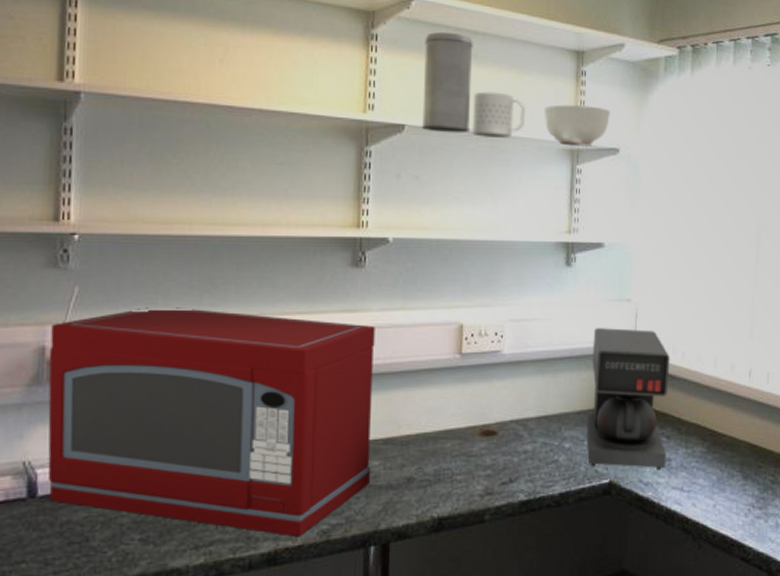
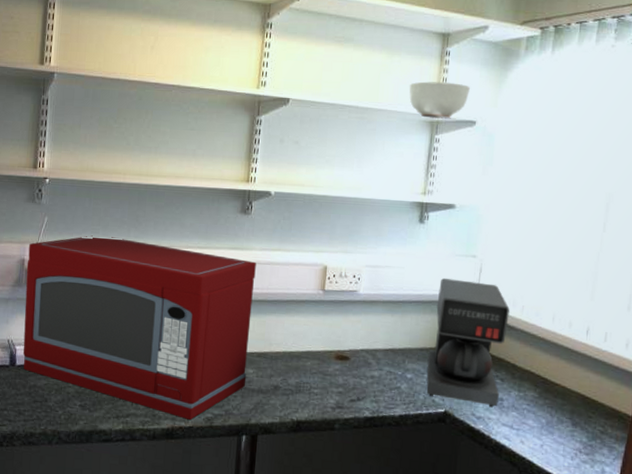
canister: present [421,31,473,134] -> none [303,19,351,106]
mug: present [472,91,526,139] -> none [345,70,393,112]

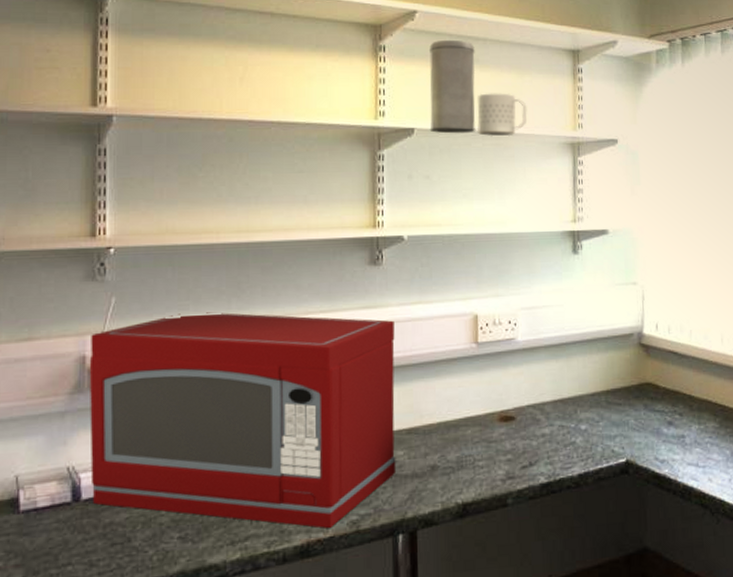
canister: none [303,19,351,106] -> present [429,39,476,134]
mug: none [345,70,393,112] -> present [477,93,527,137]
bowl: present [409,81,470,119] -> none [544,101,607,139]
coffee maker: present [426,278,510,408] -> none [600,311,680,448]

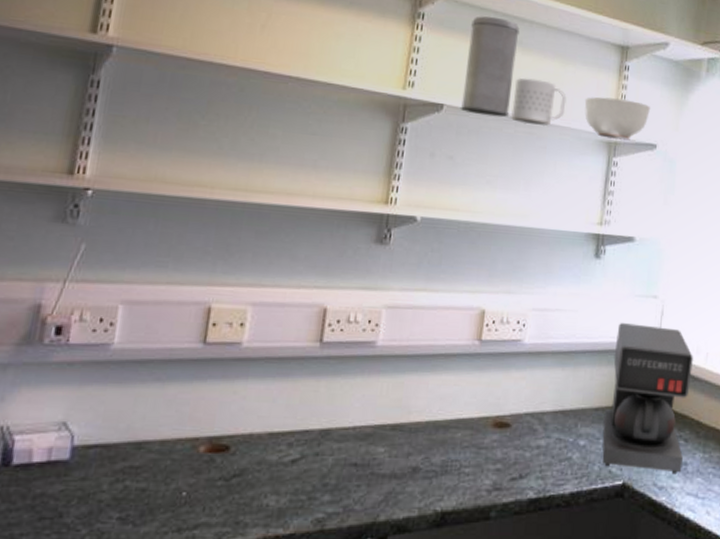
microwave: present [89,312,396,528] -> none [25,270,394,524]
bowl: none [544,101,607,139] -> present [584,97,650,140]
coffee maker: none [600,311,680,448] -> present [602,323,693,475]

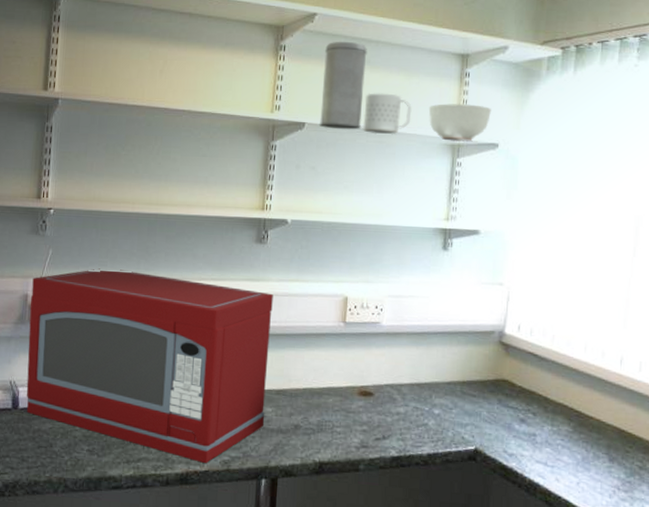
microwave: none [25,270,394,524] -> present [26,268,273,463]
coffee maker: present [602,323,693,475] -> none [455,308,540,444]

